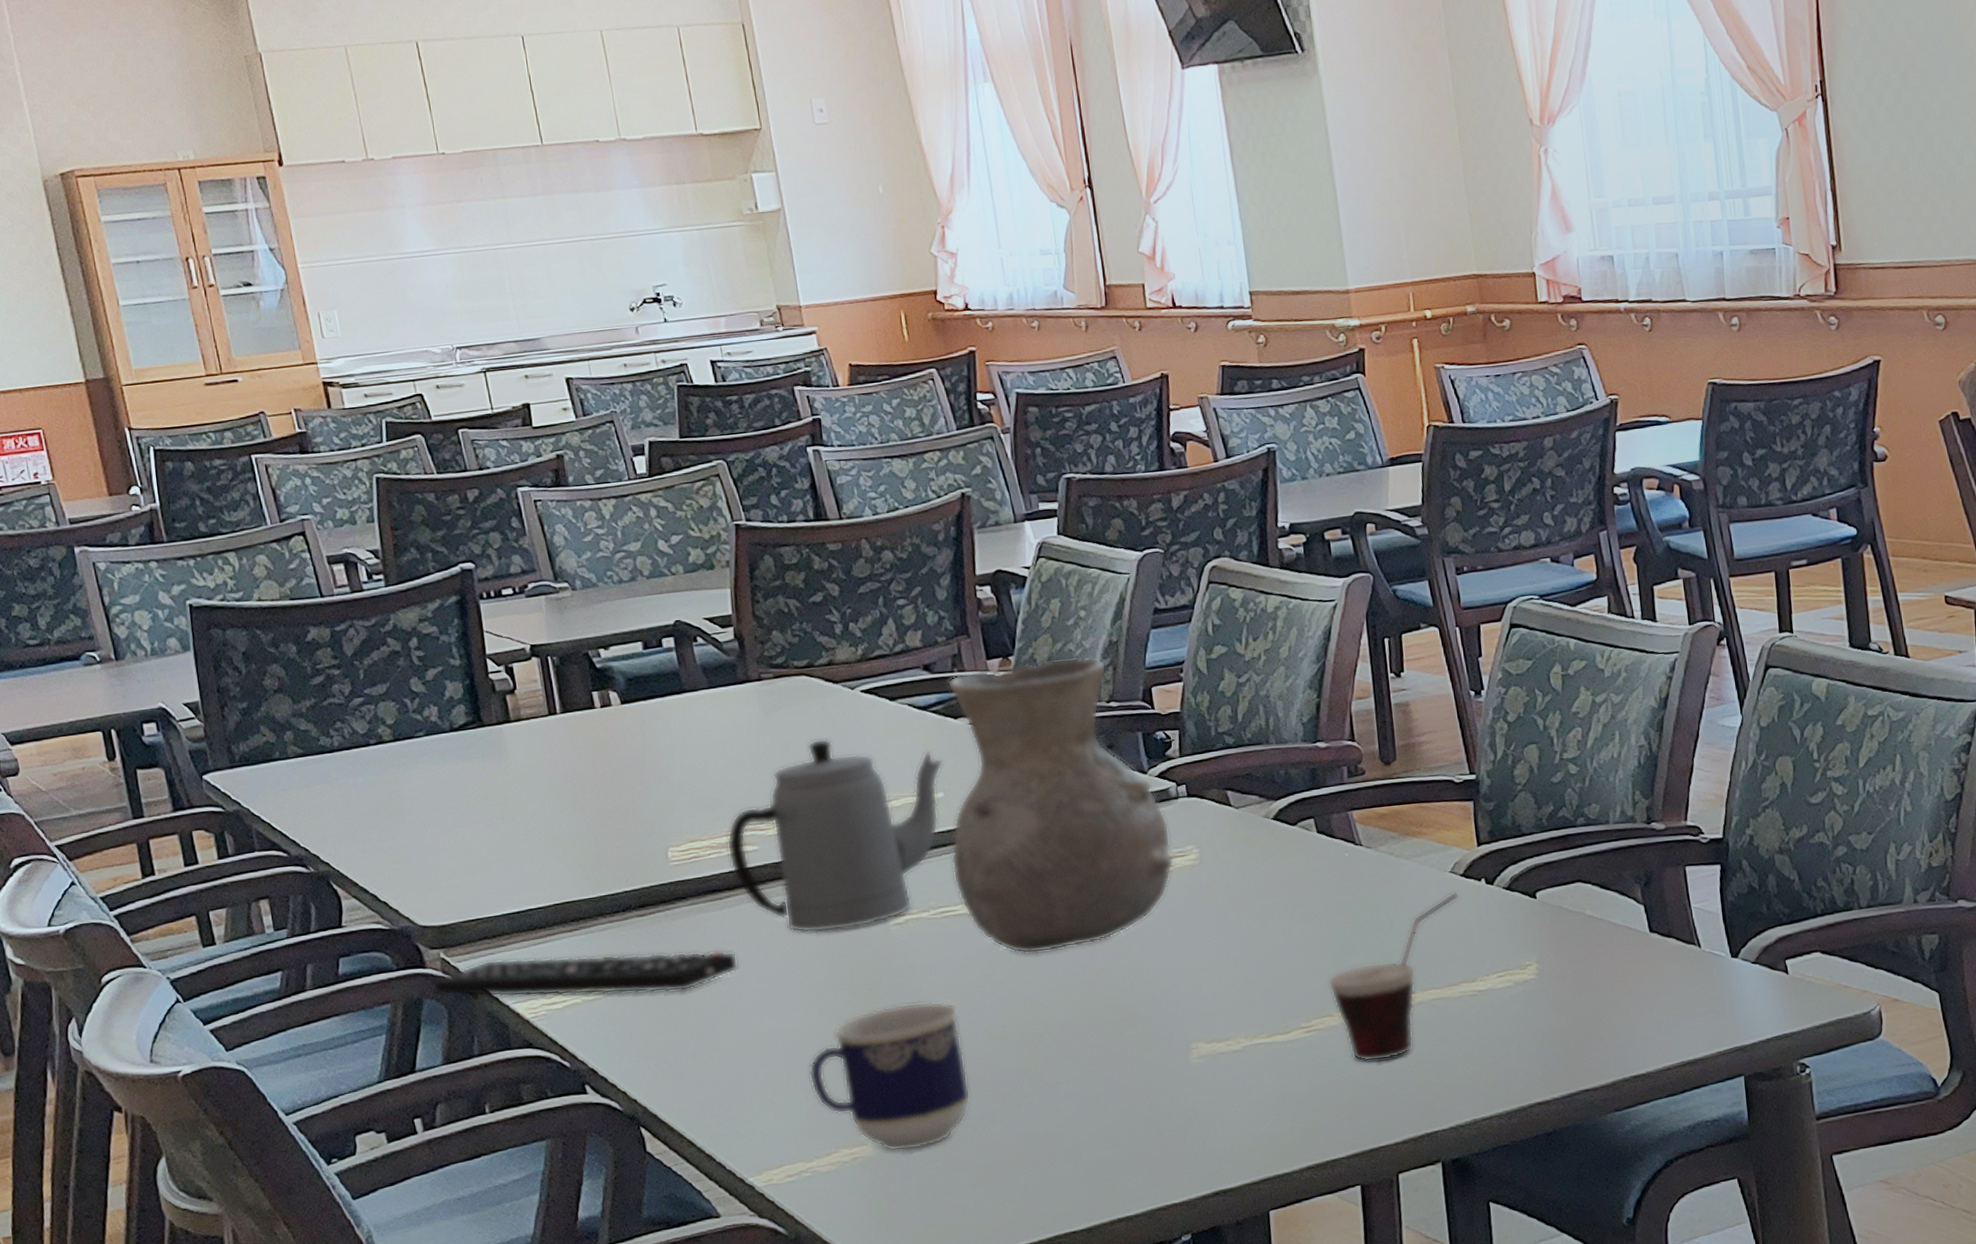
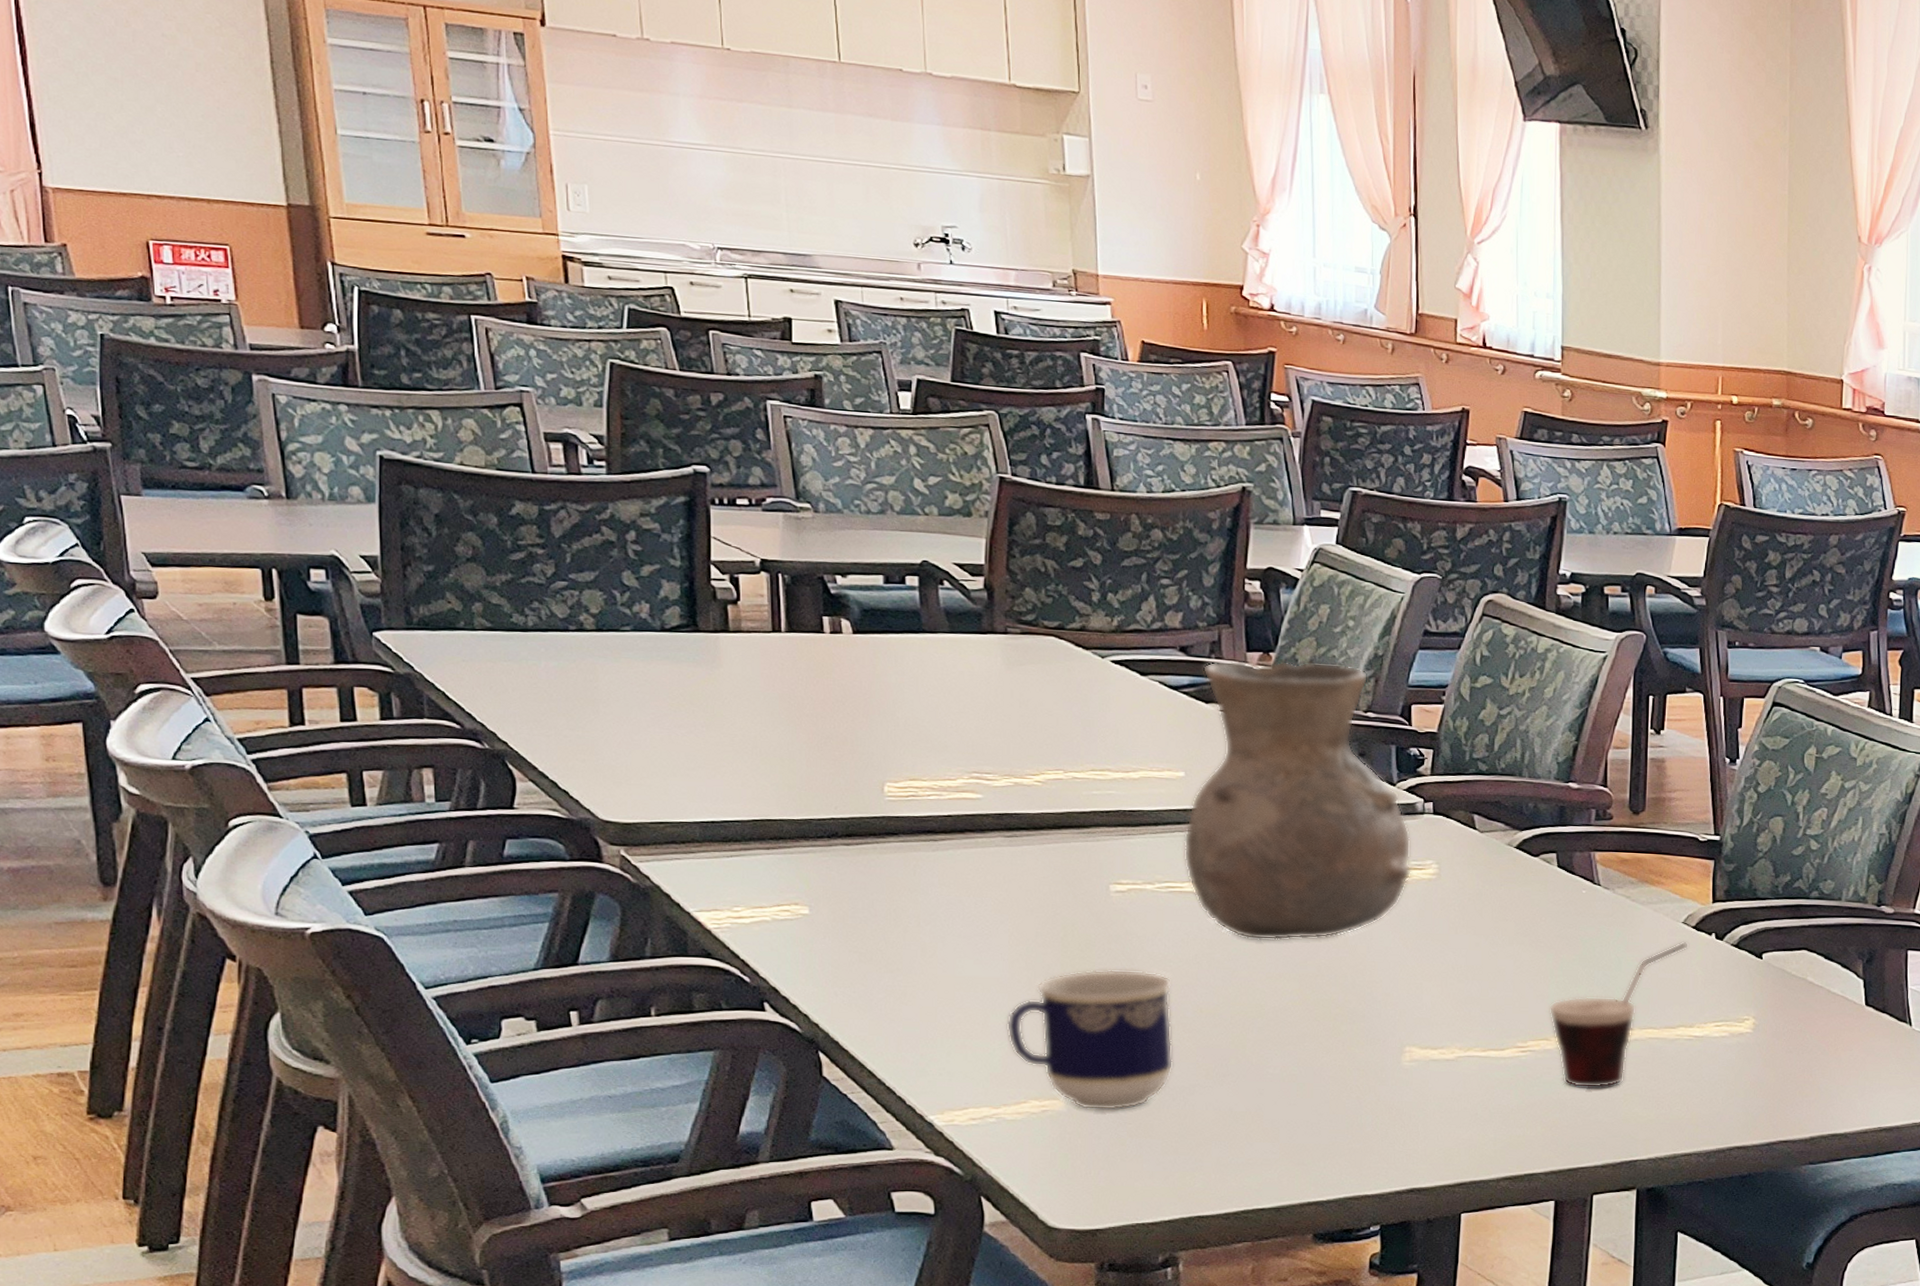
remote control: present [432,950,739,997] -> none [608,865,946,925]
teapot: present [726,738,943,933] -> none [949,700,1188,889]

